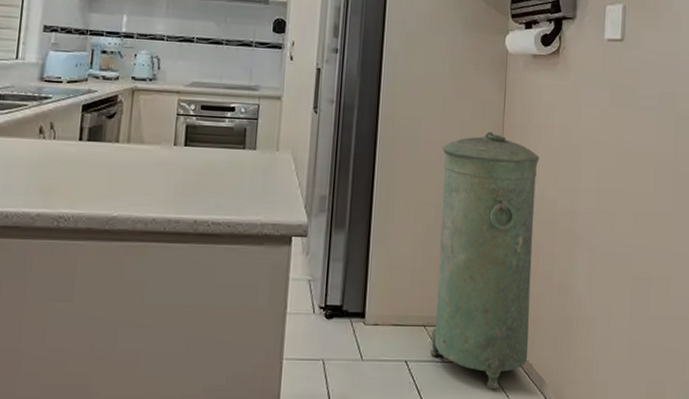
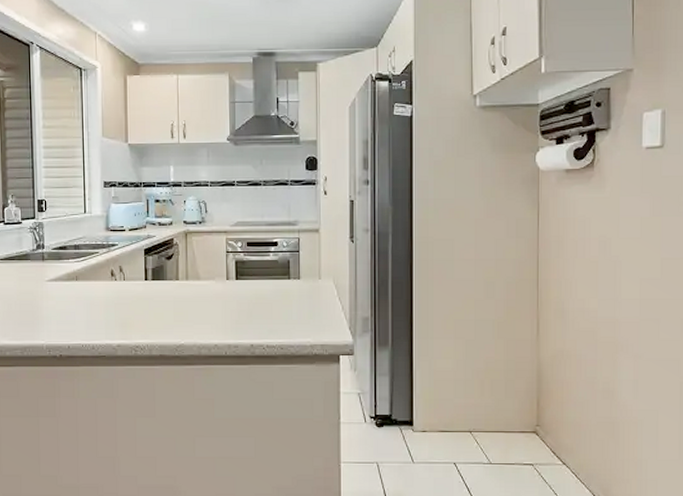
trash can: present [429,131,540,388] -> none [477,248,577,487]

